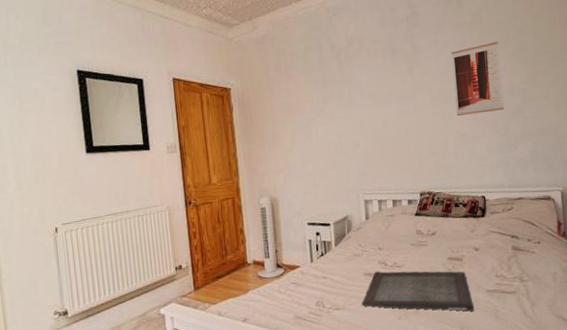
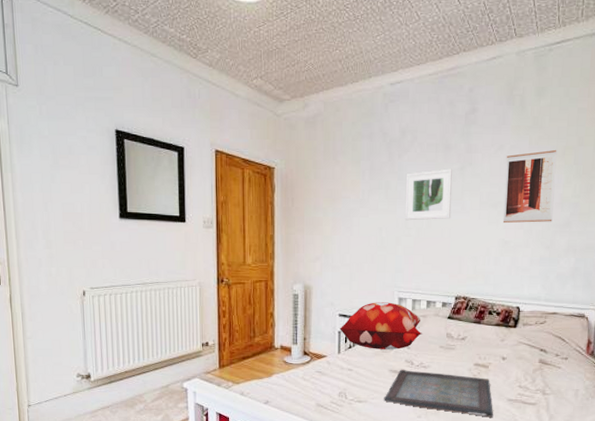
decorative pillow: none [310,205,392,254] -> present [340,302,422,350]
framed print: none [358,70,406,124] -> present [405,169,452,221]

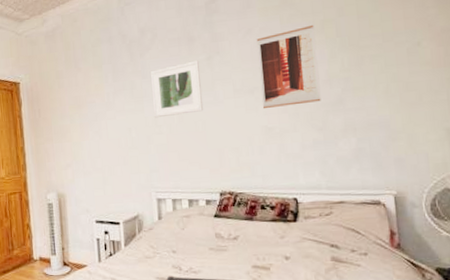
decorative pillow: present [340,302,422,350] -> none [98,204,187,256]

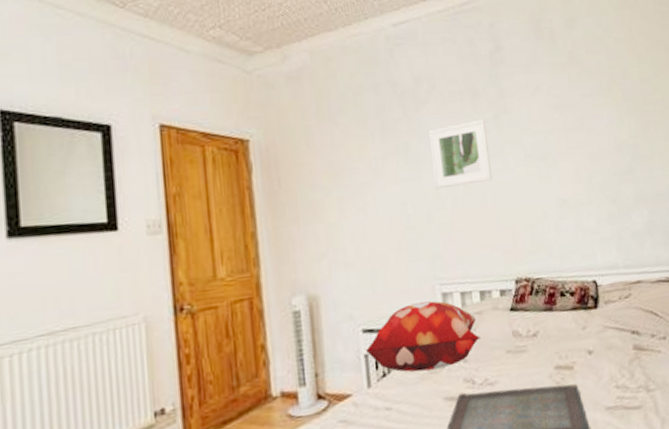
decorative pillow: none [98,204,187,256] -> present [366,301,480,372]
wall art: present [256,24,321,109] -> none [545,85,613,179]

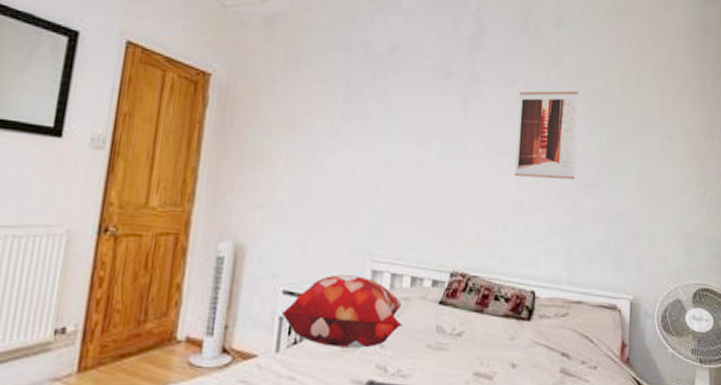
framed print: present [429,119,493,189] -> none [388,100,452,165]
wall art: none [545,85,613,179] -> present [514,90,579,180]

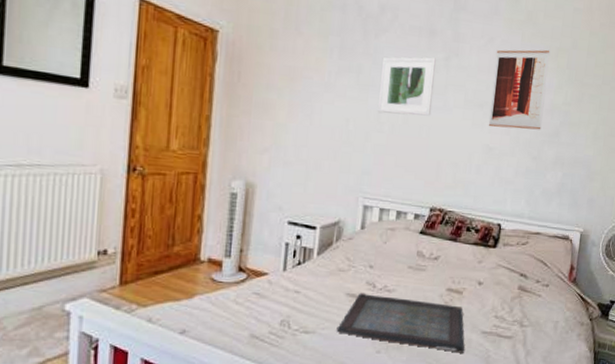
decorative pillow: present [282,274,402,348] -> none [288,209,389,269]
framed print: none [388,100,452,165] -> present [378,57,436,116]

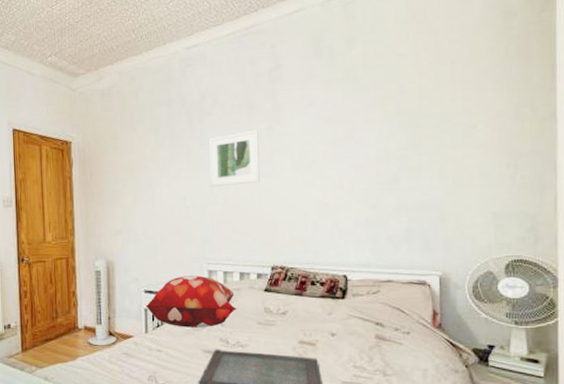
decorative pillow: none [288,209,389,269] -> present [146,275,237,327]
wall art: present [488,49,550,130] -> none [317,100,377,184]

